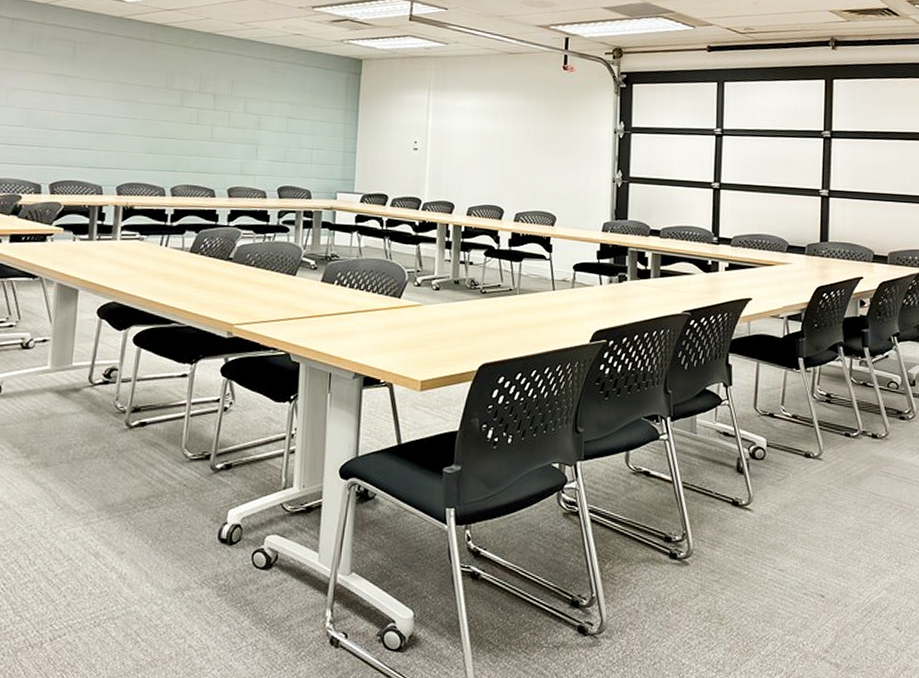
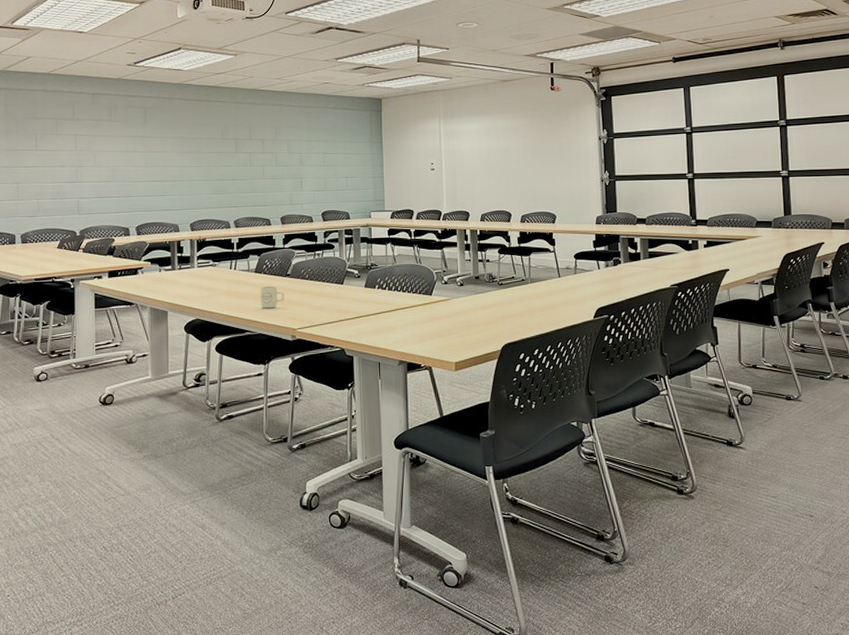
mug: none [193,269,223,297] -> present [260,285,284,309]

